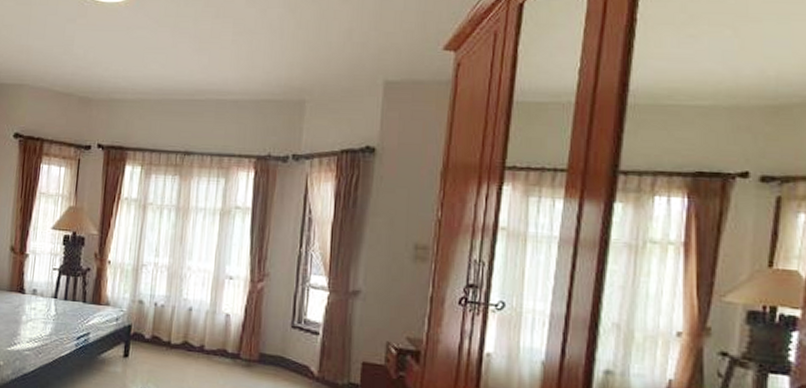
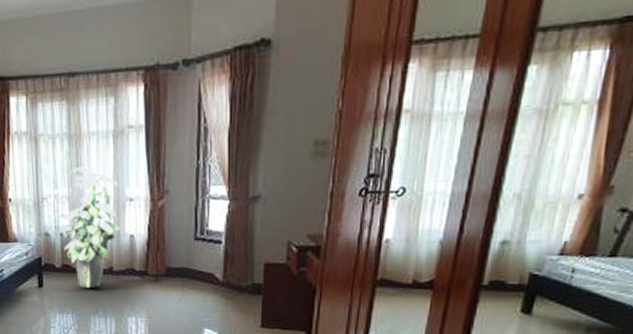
indoor plant: none [155,239,219,366] -> present [58,167,122,288]

